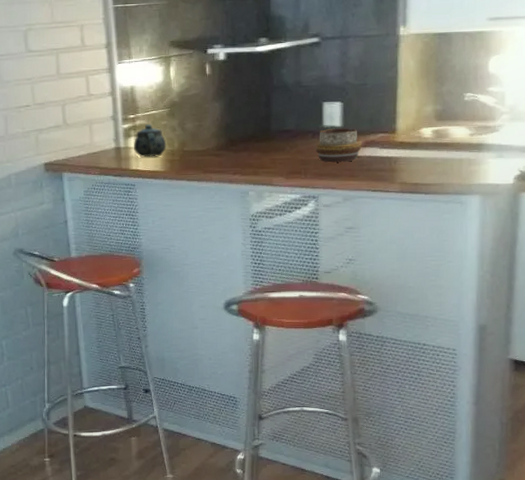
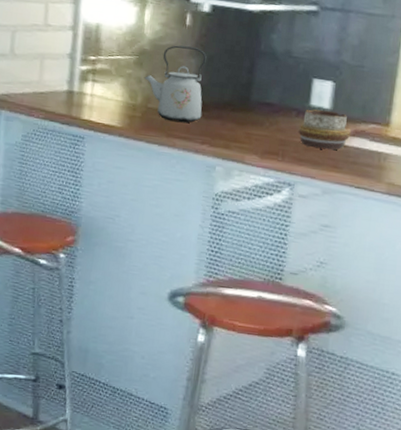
teapot: present [134,124,167,158] -> none [89,70,129,110]
kettle: none [177,92,231,160] -> present [144,45,207,123]

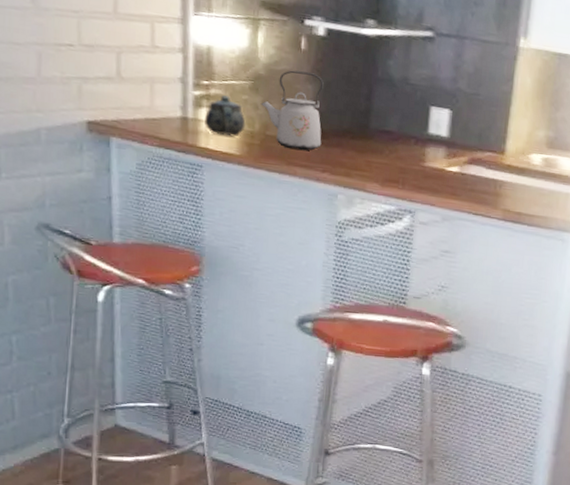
teapot: none [89,70,129,110] -> present [205,95,246,137]
decorative bowl: present [298,109,349,150] -> none [417,137,466,178]

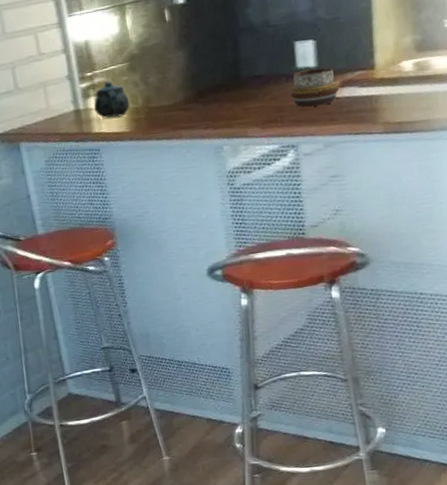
kettle: present [260,70,324,151] -> none [139,40,200,116]
decorative bowl: none [417,137,466,178] -> present [290,67,339,107]

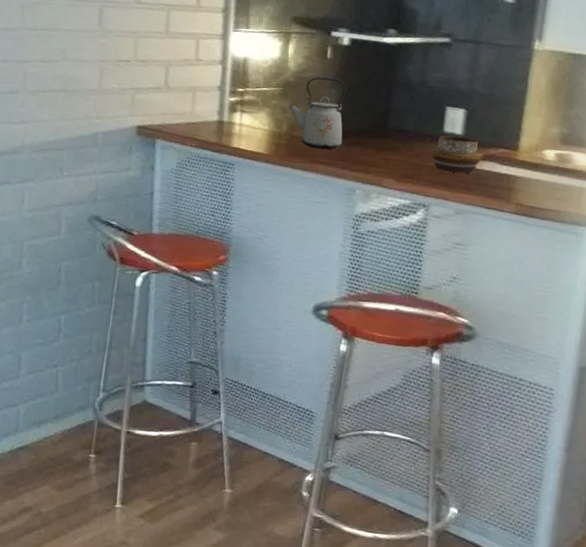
teapot: present [94,81,130,119] -> none [238,101,275,138]
kettle: none [139,40,200,116] -> present [288,77,347,150]

